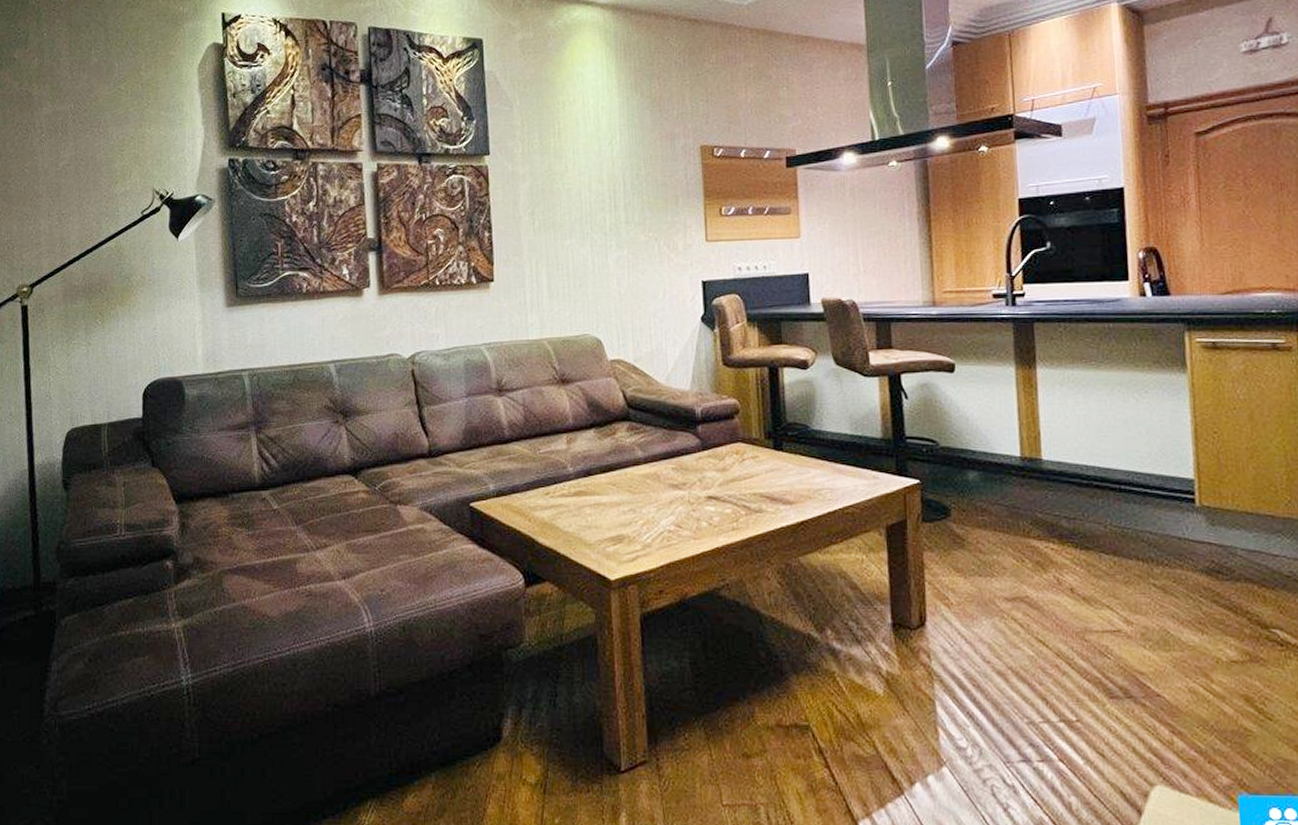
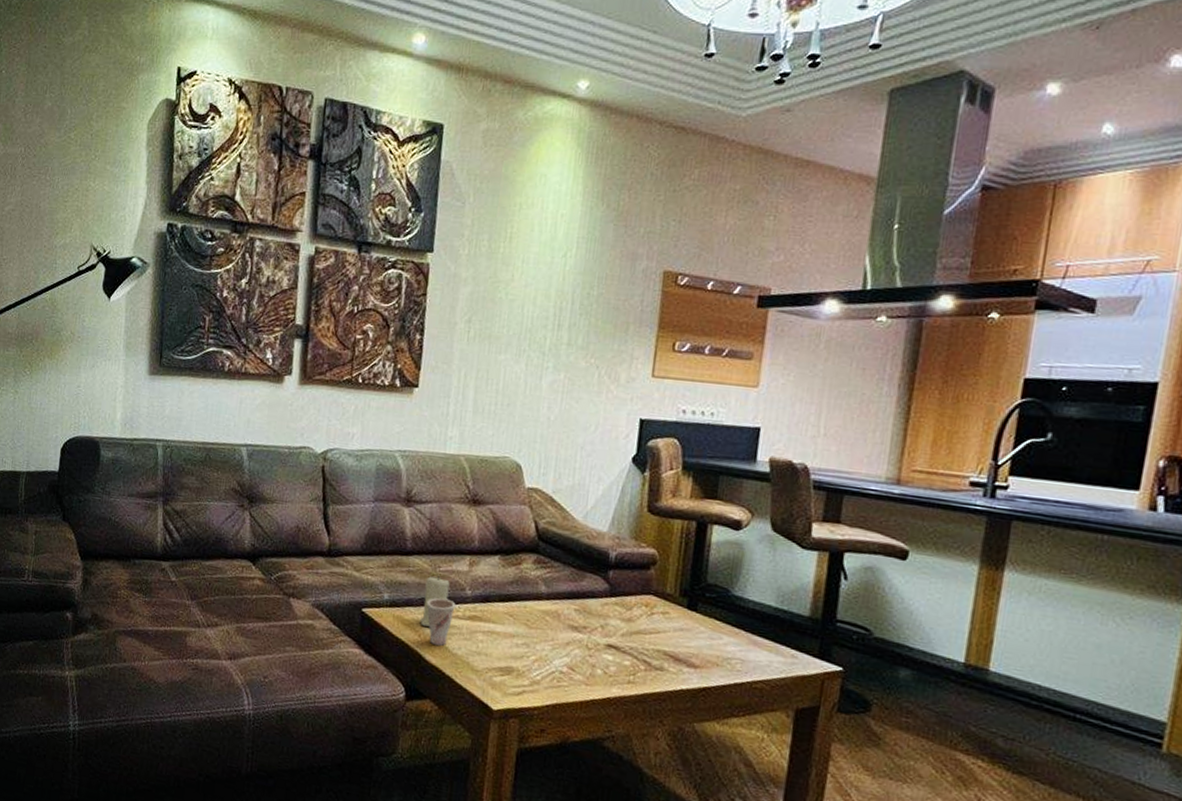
candle: none [528,457,552,510] -> present [420,575,450,627]
cup: none [532,479,560,527] -> present [426,597,456,647]

